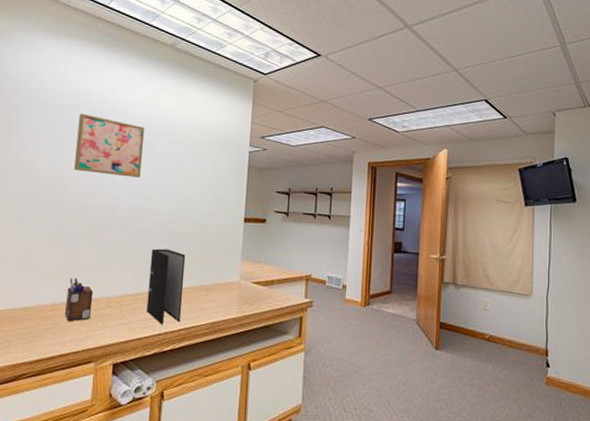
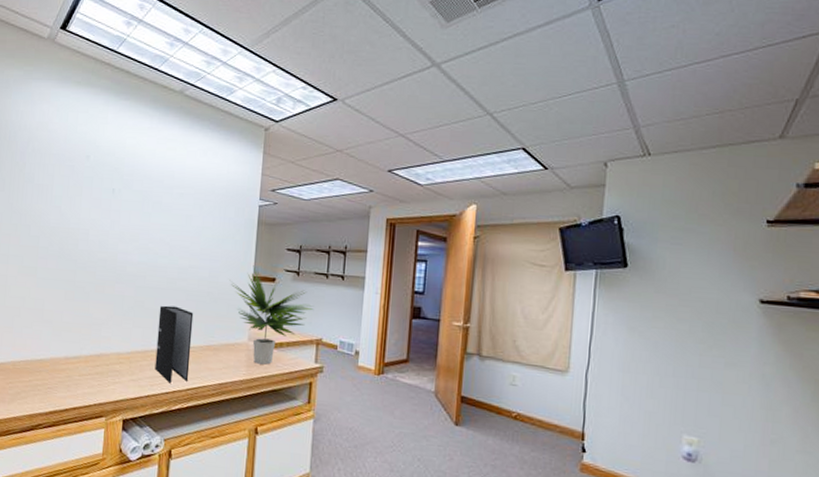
desk organizer: present [65,277,94,322] -> none [77,331,104,376]
wall art: present [73,113,145,178] -> none [84,165,154,232]
plant: none [221,207,302,302] -> present [229,265,313,365]

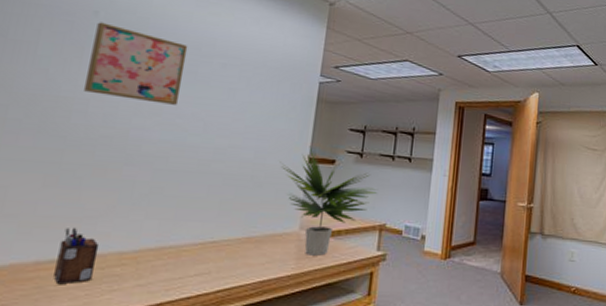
desk organizer: none [77,331,104,376] -> present [53,227,100,285]
wall art: none [84,165,154,232] -> present [83,22,188,105]
binder: present [155,305,194,384] -> none [173,191,232,286]

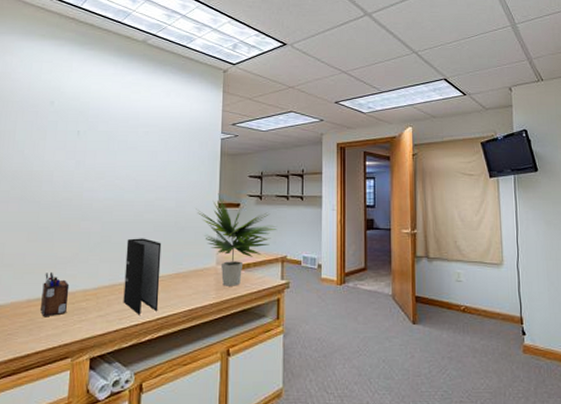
wall art: present [83,22,188,105] -> none [48,110,119,169]
binder: none [173,191,232,286] -> present [123,238,162,315]

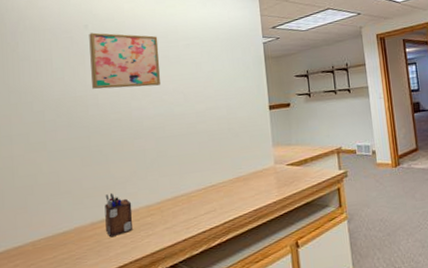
wall art: none [48,110,119,169] -> present [89,32,161,89]
binder: present [123,238,162,315] -> none [183,148,224,222]
plant: present [196,193,276,286] -> none [247,96,328,184]

